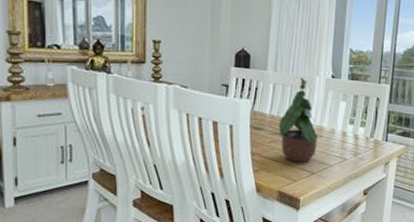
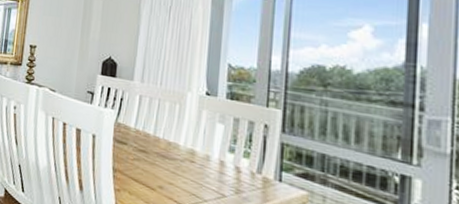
potted plant: present [278,78,319,163] -> none [143,91,191,190]

